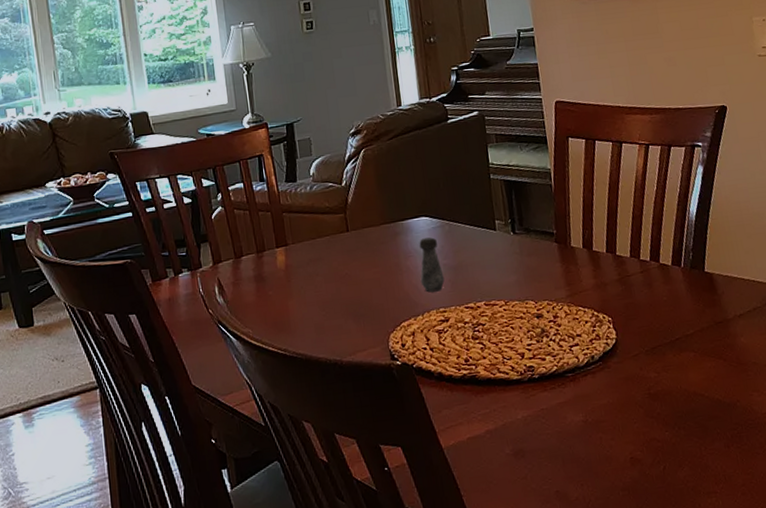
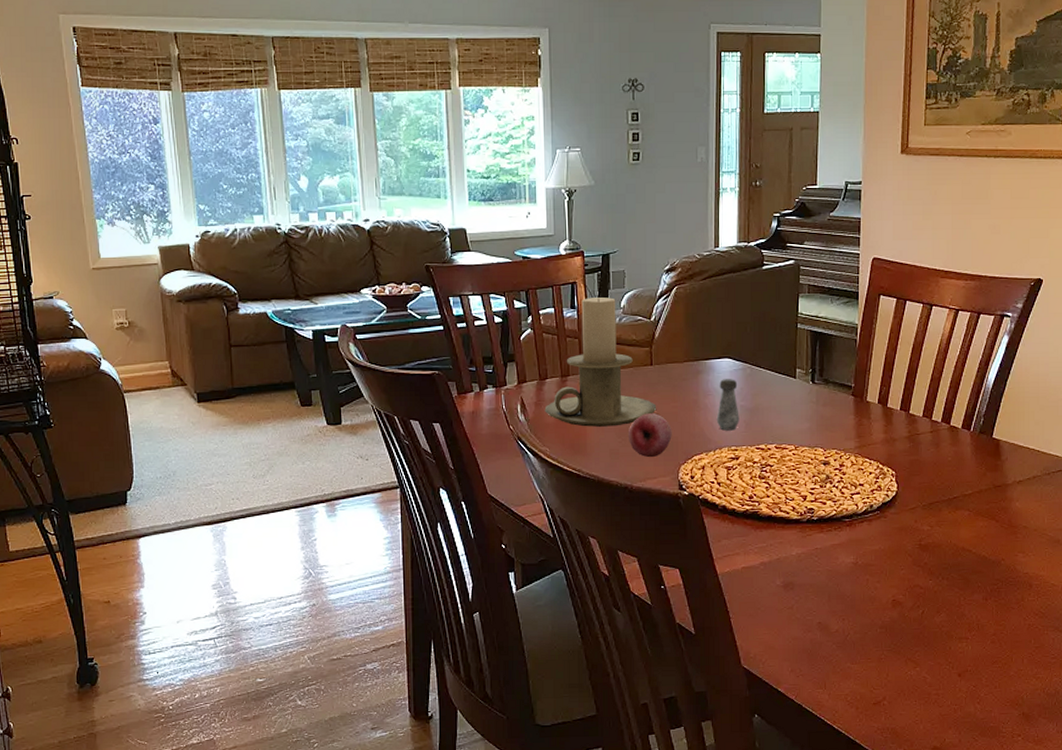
candle holder: none [243,166,359,303] -> present [544,297,657,427]
fruit: none [331,281,378,329] -> present [628,413,672,458]

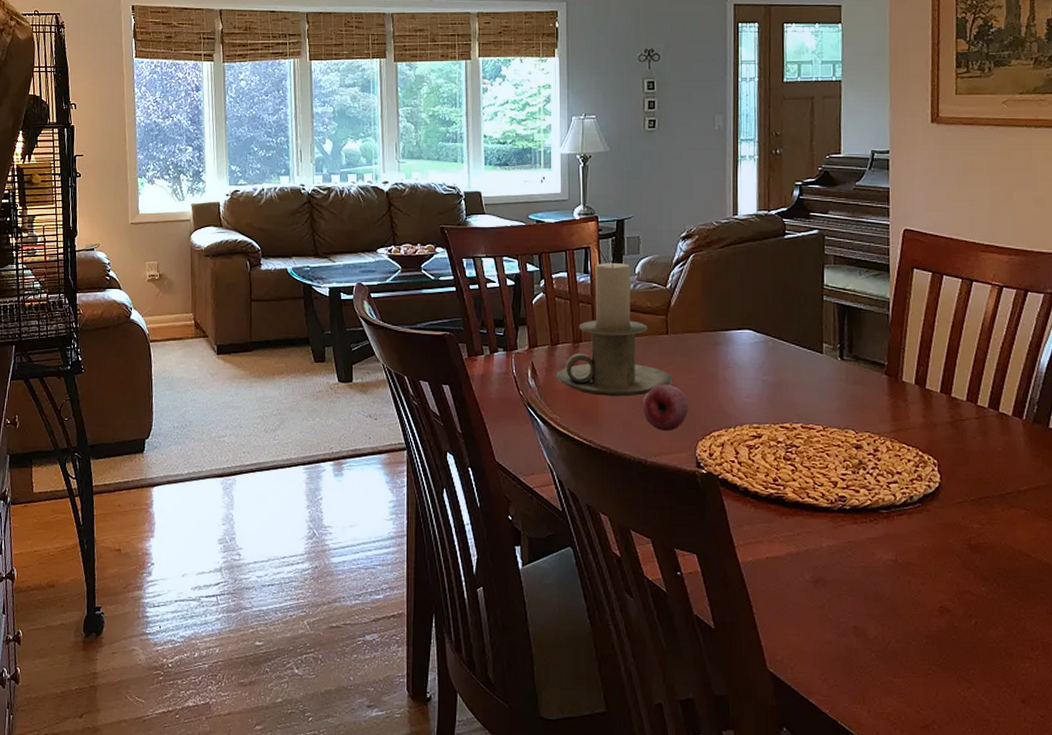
salt shaker: present [716,379,739,431] -> none [736,351,762,407]

